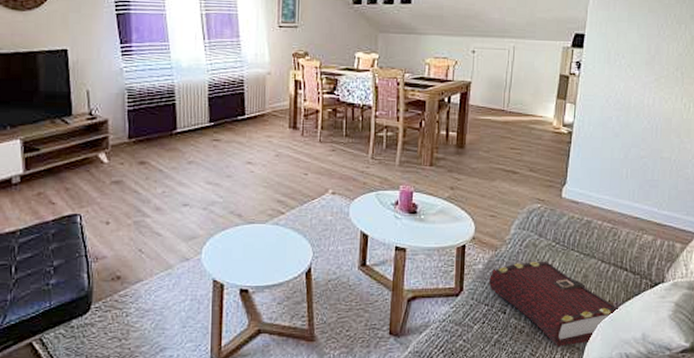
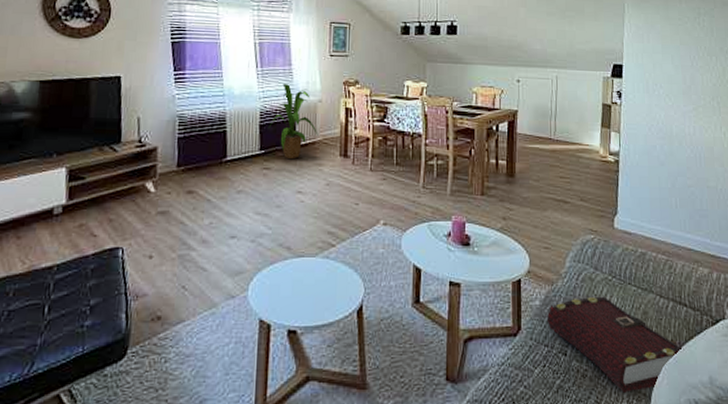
house plant: none [217,56,268,132] -> present [268,84,319,160]

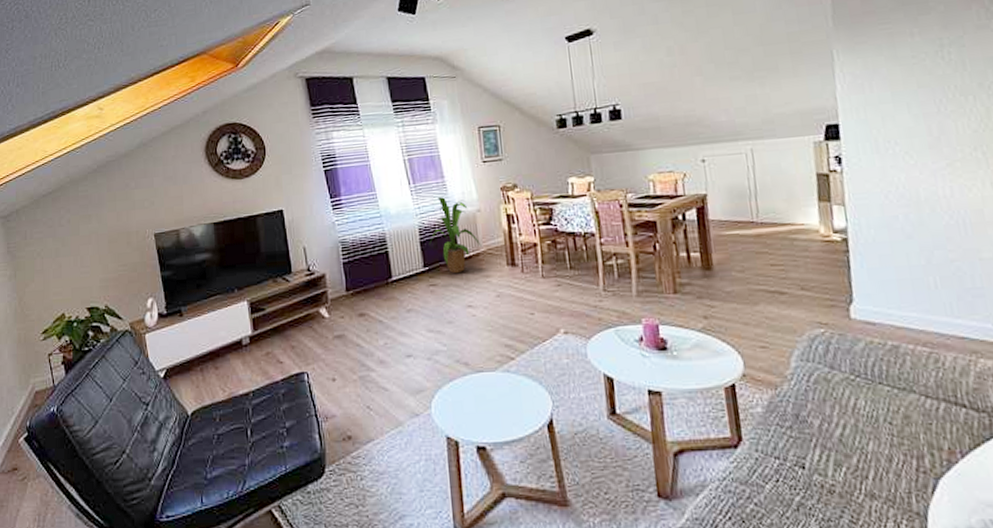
book: present [547,296,684,393] -> none [774,399,969,511]

